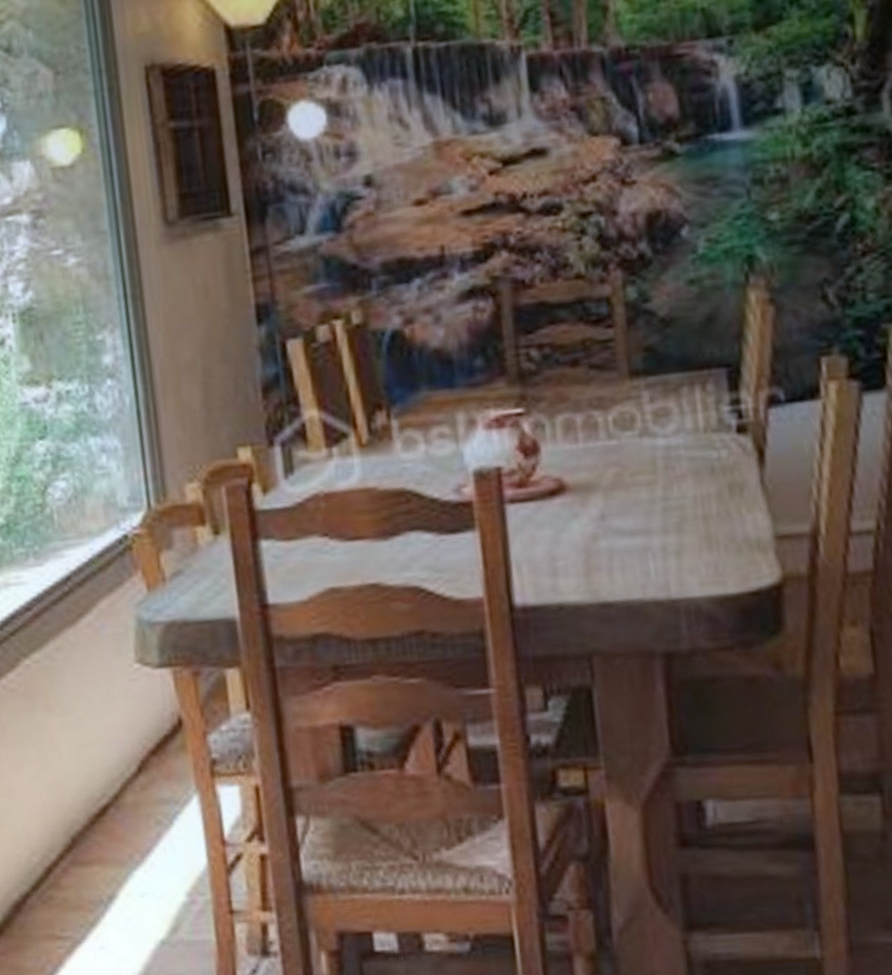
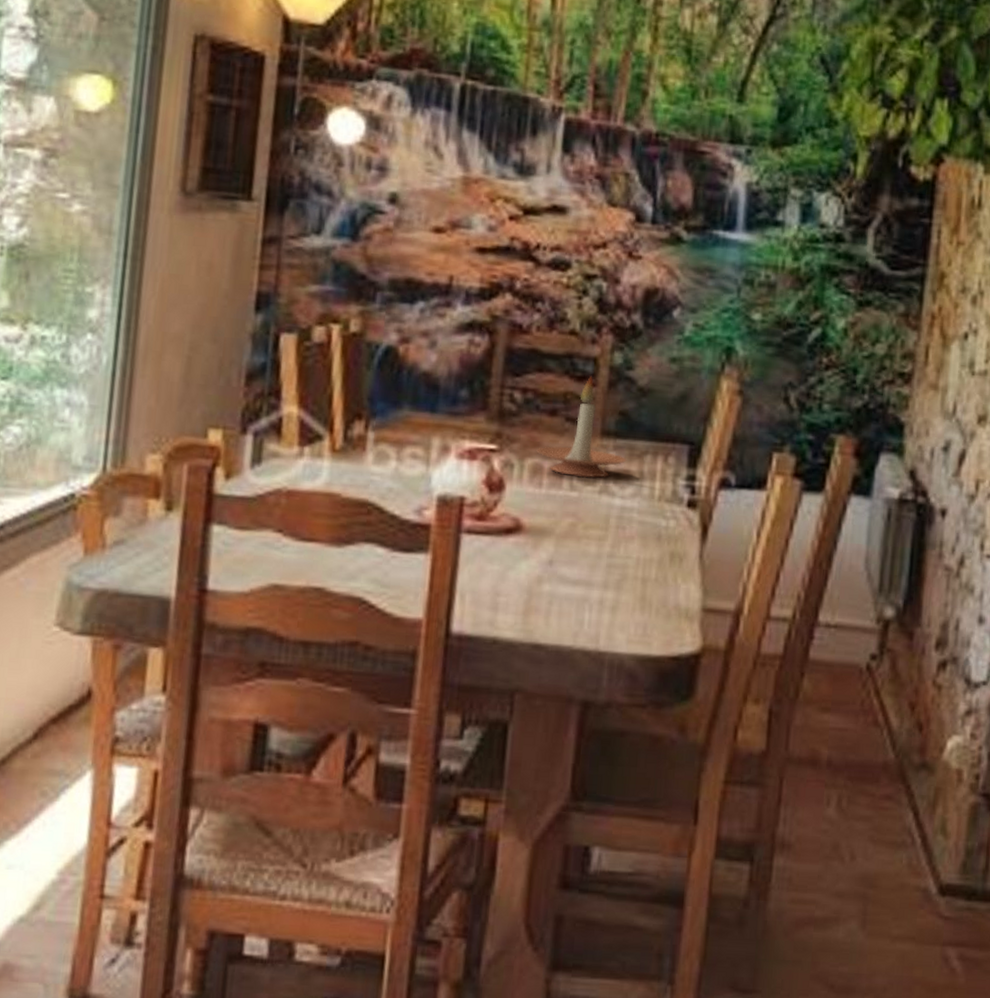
candle holder: none [565,316,662,425] -> present [536,375,627,478]

